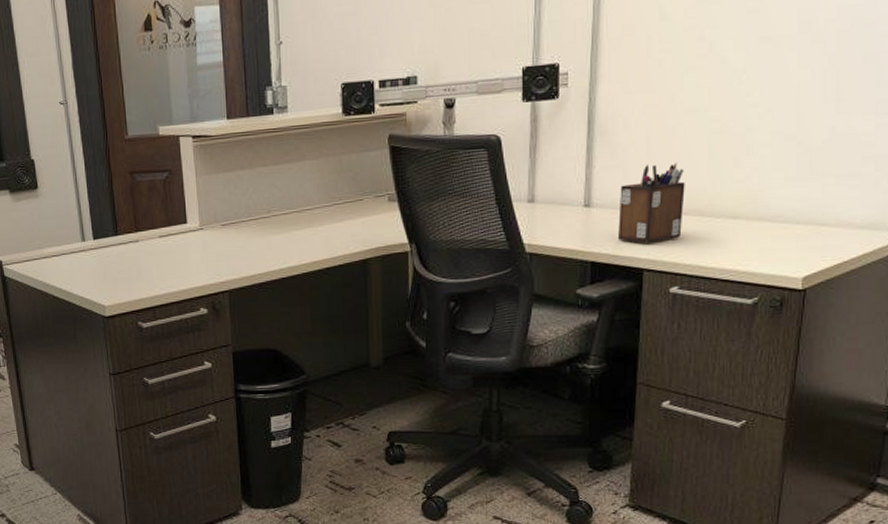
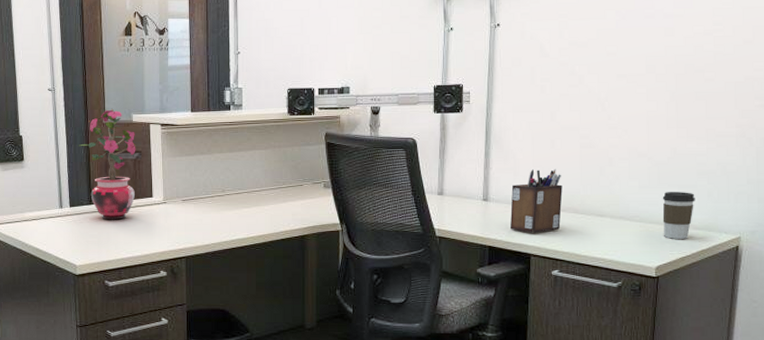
potted plant: none [98,121,166,252] -> present [78,108,136,220]
coffee cup: none [813,182,858,242] -> present [662,192,695,239]

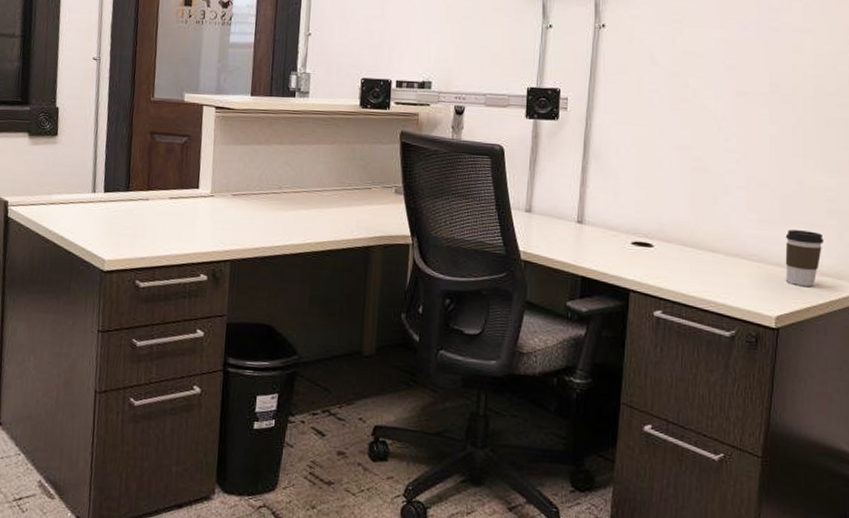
potted plant: present [78,108,136,220] -> none [120,85,186,211]
desk organizer: present [509,168,563,233] -> none [606,191,670,266]

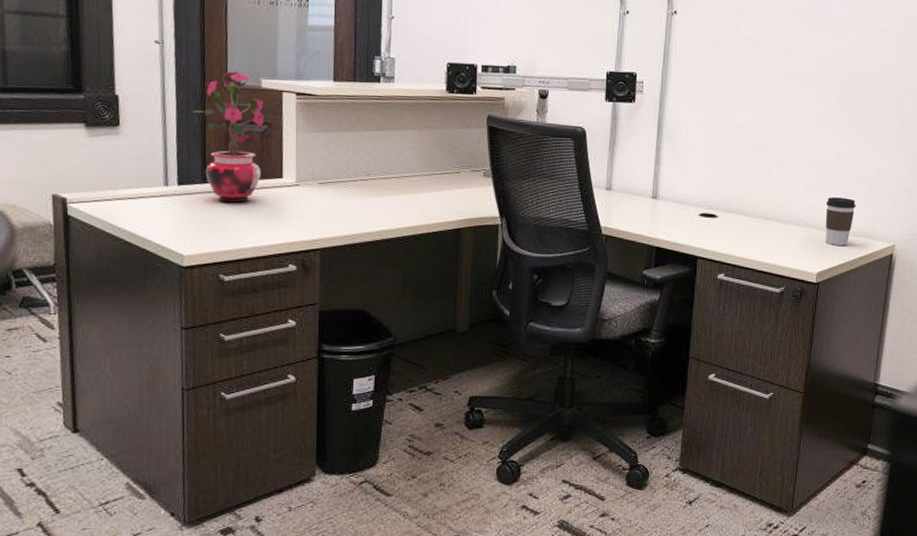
potted plant: none [120,85,186,211] -> present [191,70,265,203]

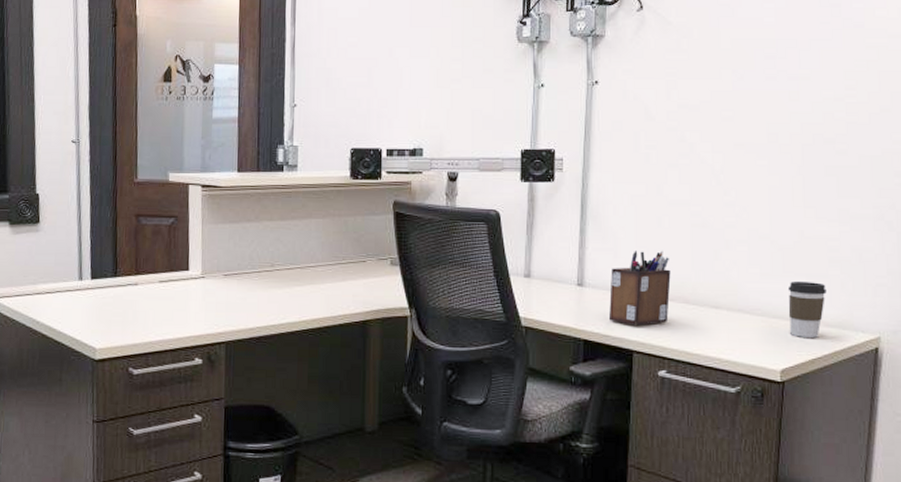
potted plant: present [191,70,265,203] -> none [104,165,172,296]
desk organizer: none [678,168,732,235] -> present [608,250,671,326]

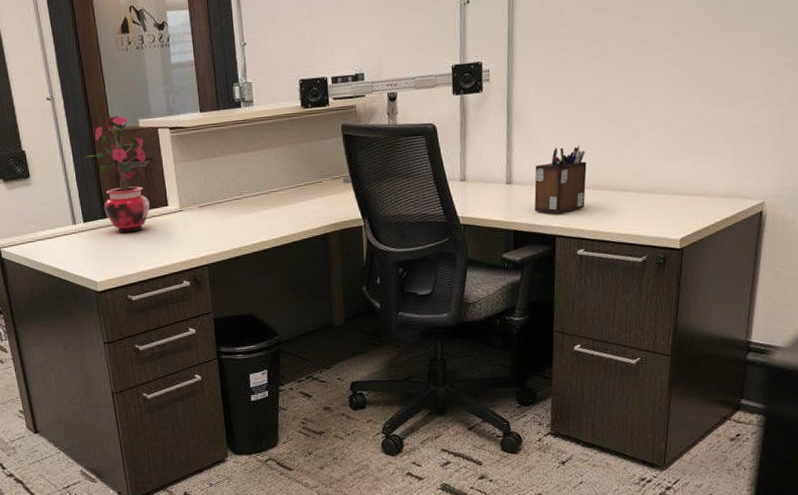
potted plant: none [104,165,172,296] -> present [85,114,150,233]
coffee cup: present [787,282,827,338] -> none [687,159,720,209]

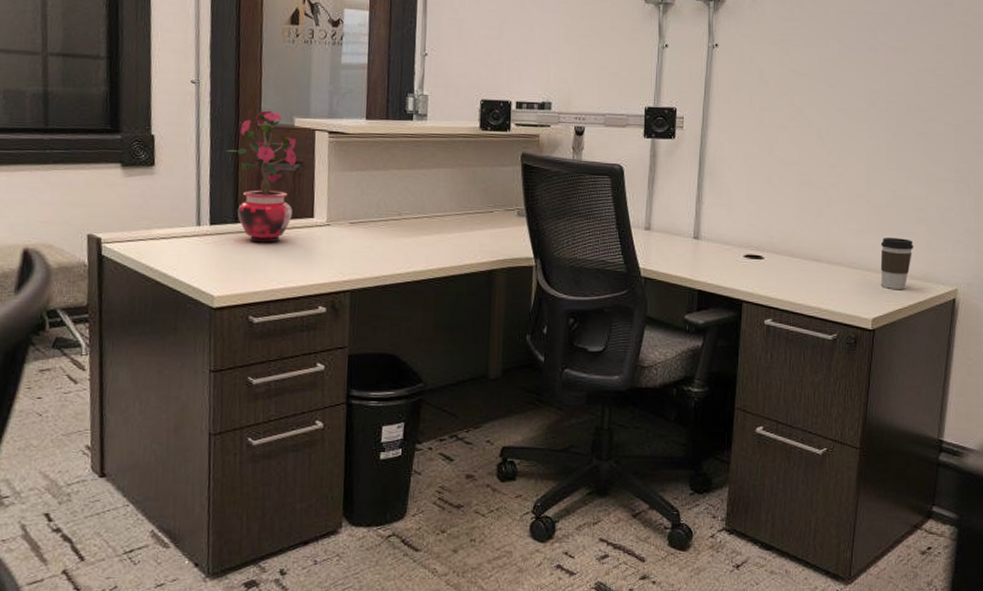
desk organizer: present [534,145,587,214] -> none [721,206,778,277]
coffee cup: none [687,159,720,209] -> present [880,238,914,289]

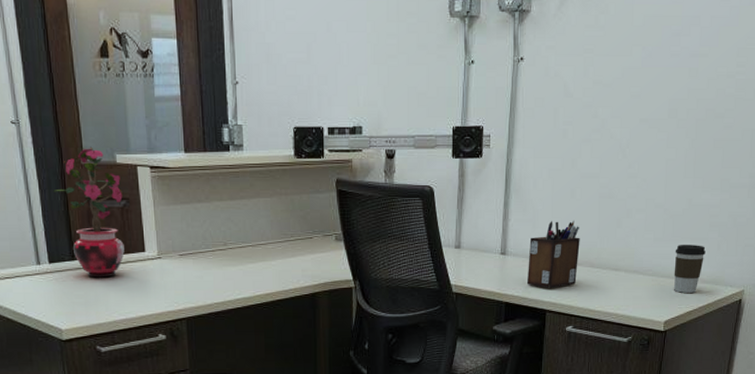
desk organizer: none [721,206,778,277] -> present [526,220,580,288]

